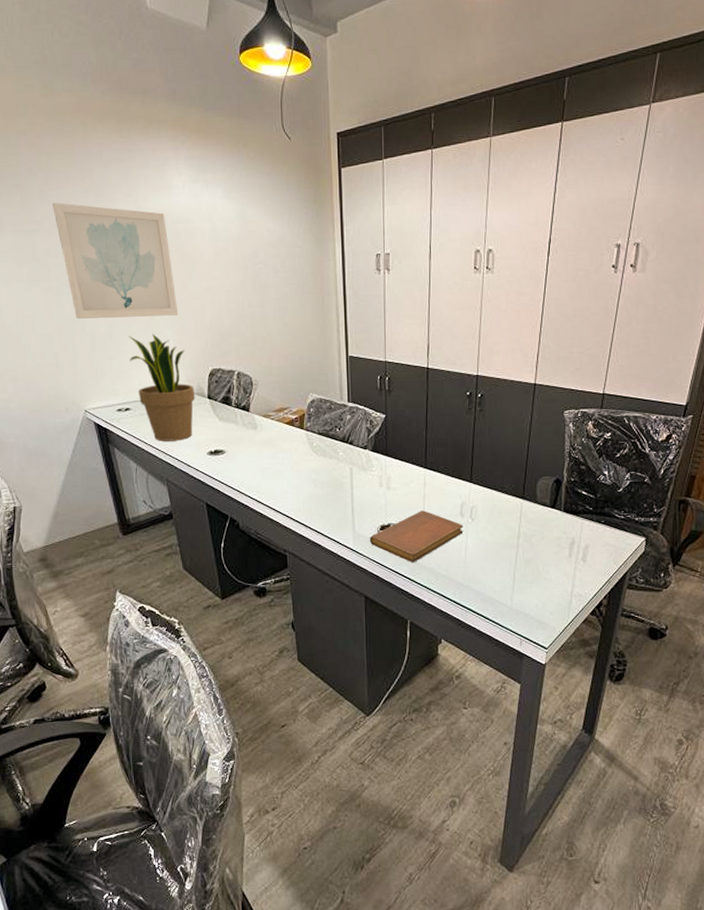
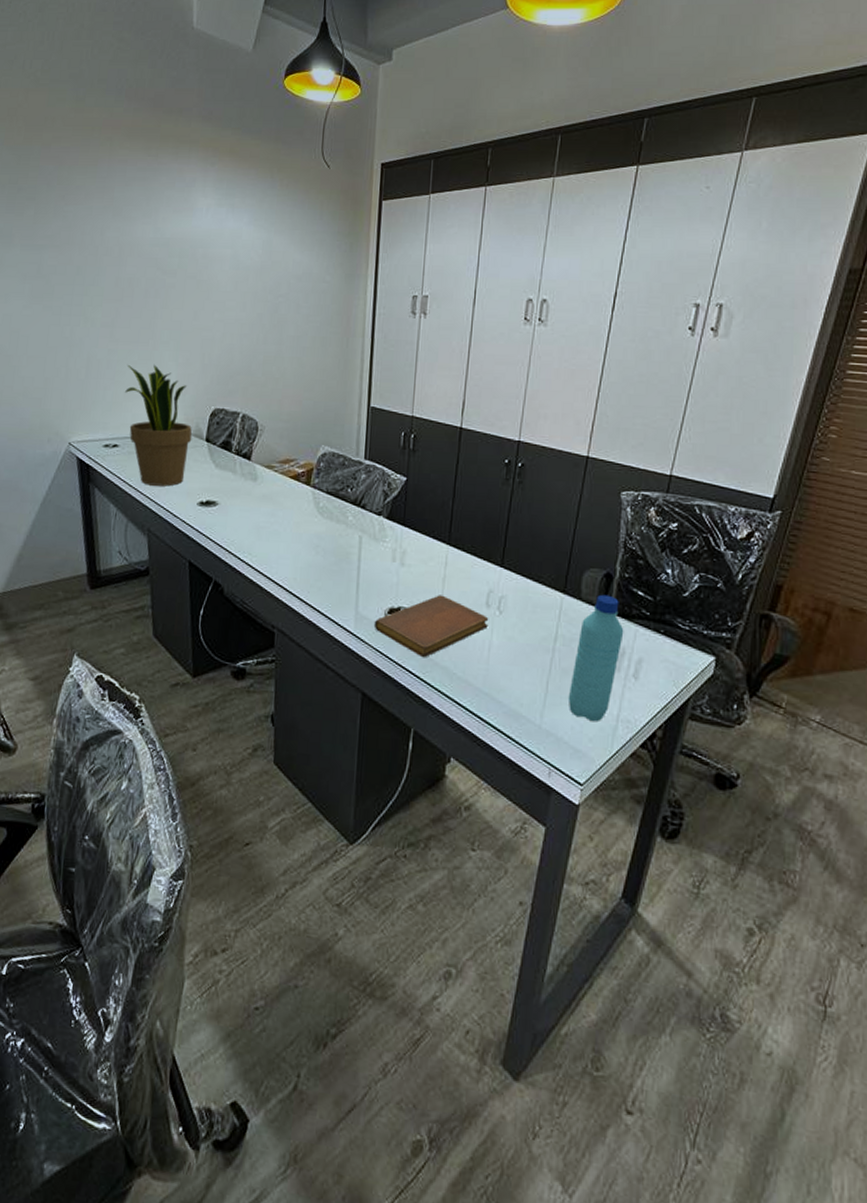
wall art: present [53,202,179,319] -> none [66,218,186,347]
water bottle: none [531,497,573,599] -> present [568,594,624,722]

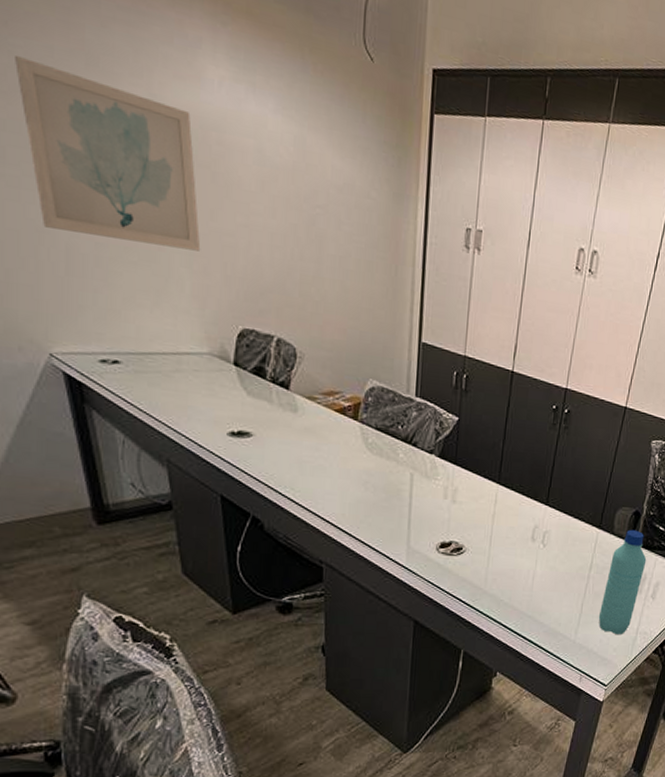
wall art: none [66,218,186,347] -> present [15,54,201,251]
potted plant: present [125,364,192,487] -> none [124,266,217,413]
notebook: present [373,595,489,657] -> none [425,530,534,586]

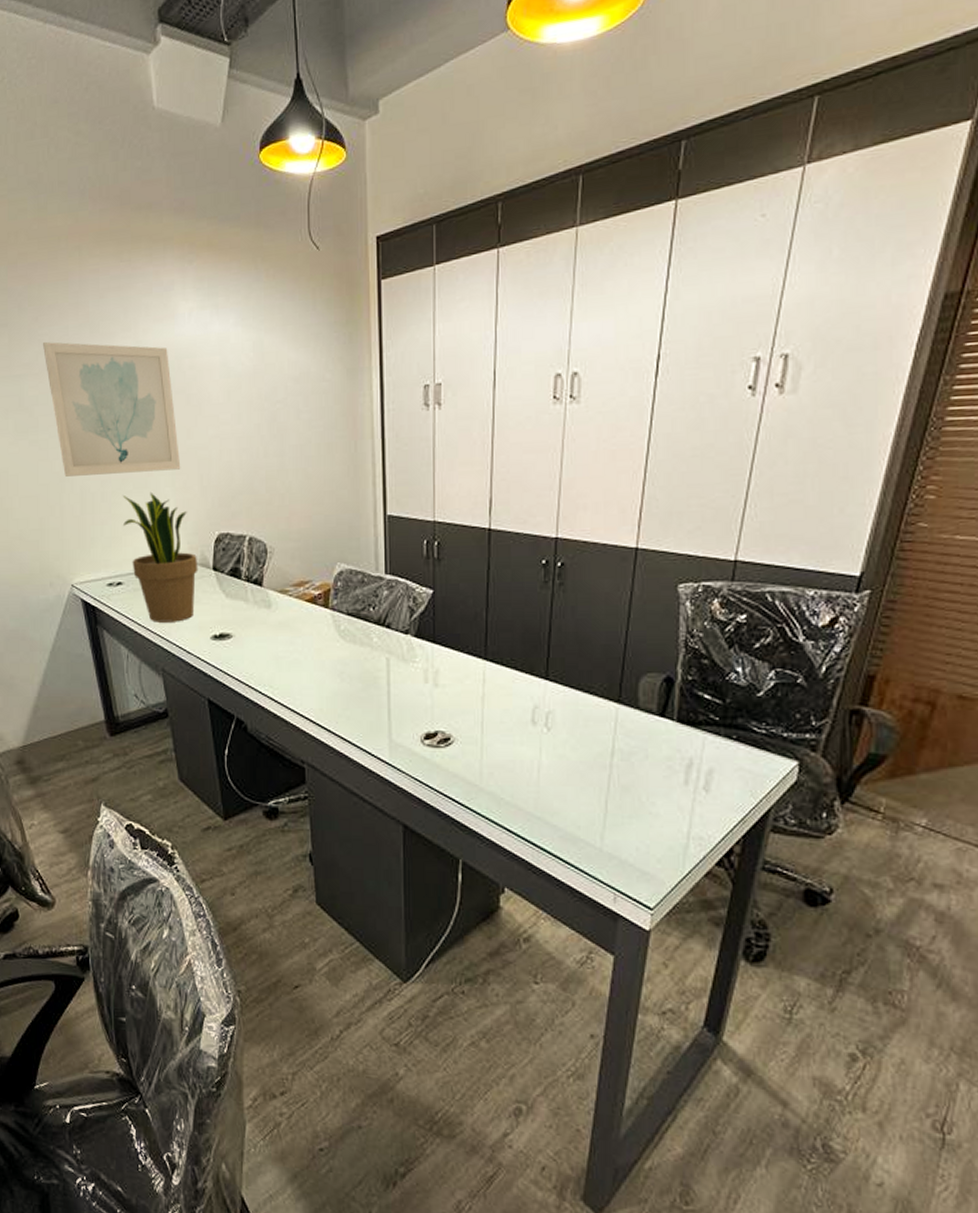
potted plant: none [124,266,217,413] -> present [123,491,198,623]
water bottle: present [598,529,647,635] -> none [630,701,690,841]

